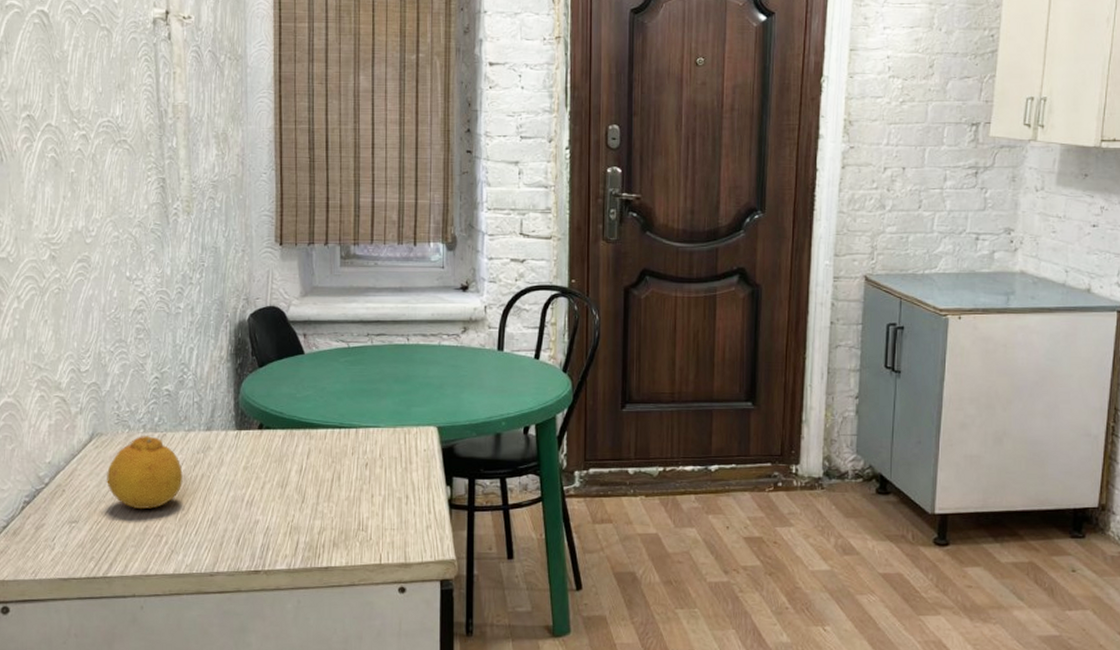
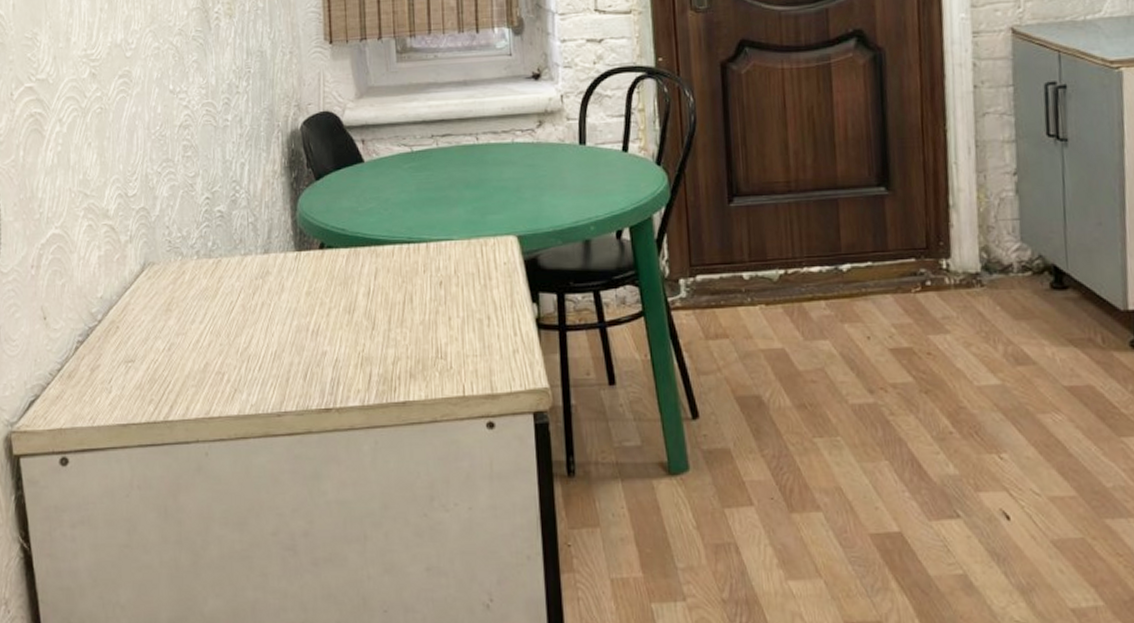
fruit: present [107,436,184,510] -> none [161,263,243,345]

